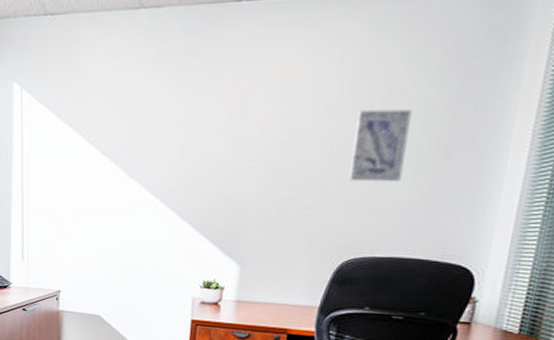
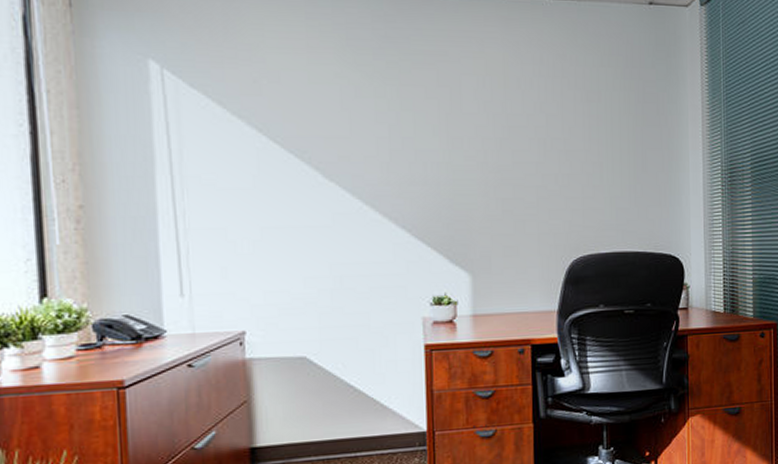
wall art: present [349,109,412,182] -> none [564,110,611,179]

